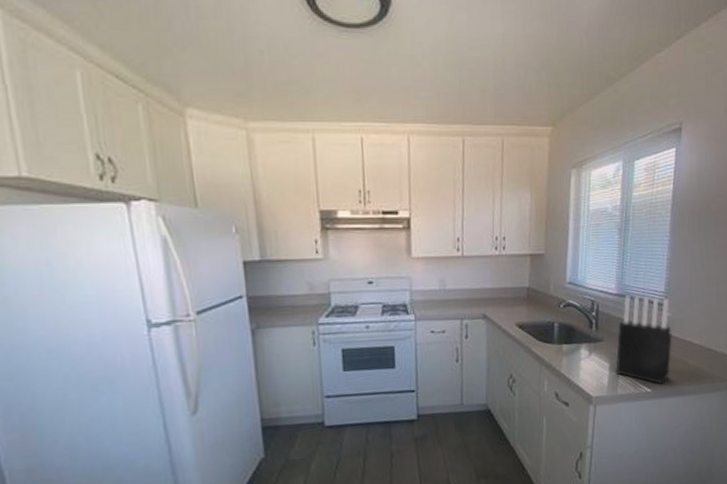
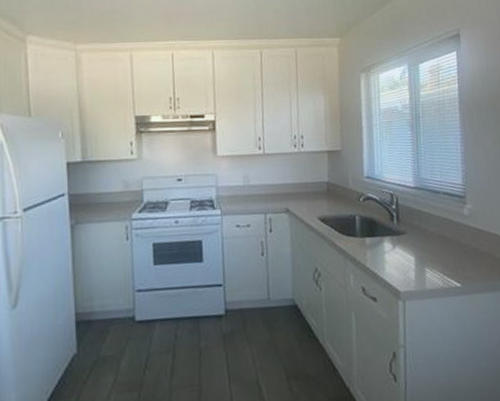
knife block: present [616,295,672,385] -> none [420,188,478,279]

